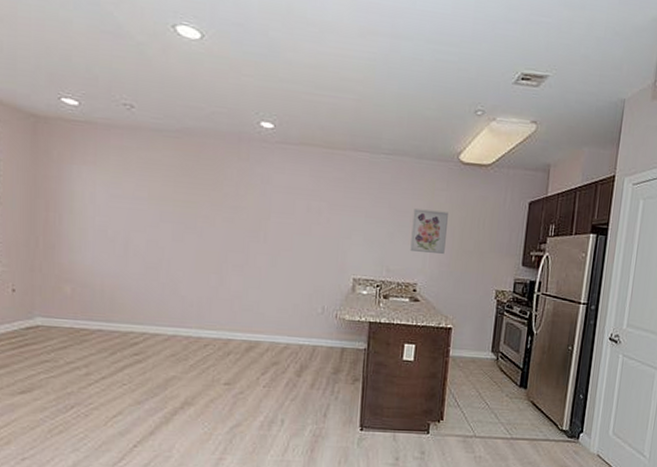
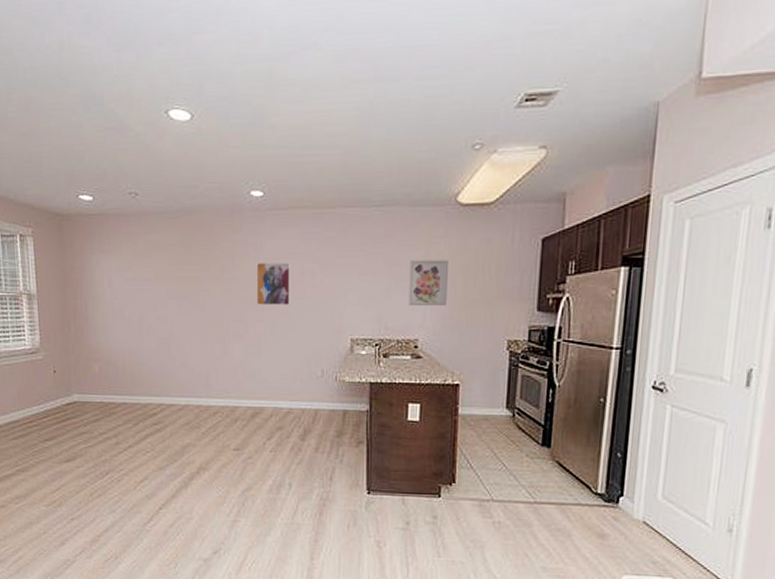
wall art: none [259,193,297,240] -> present [256,261,290,305]

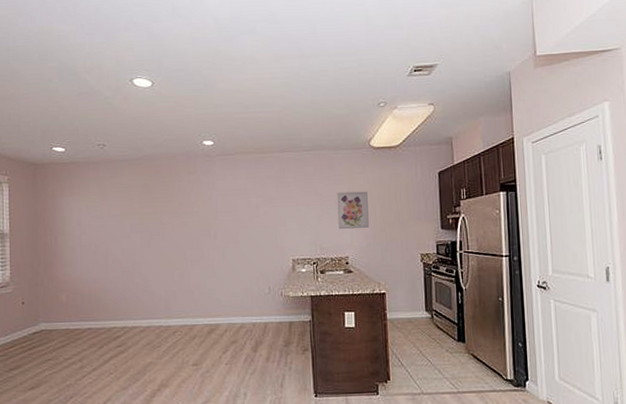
wall art: present [256,261,290,305] -> none [209,197,239,235]

